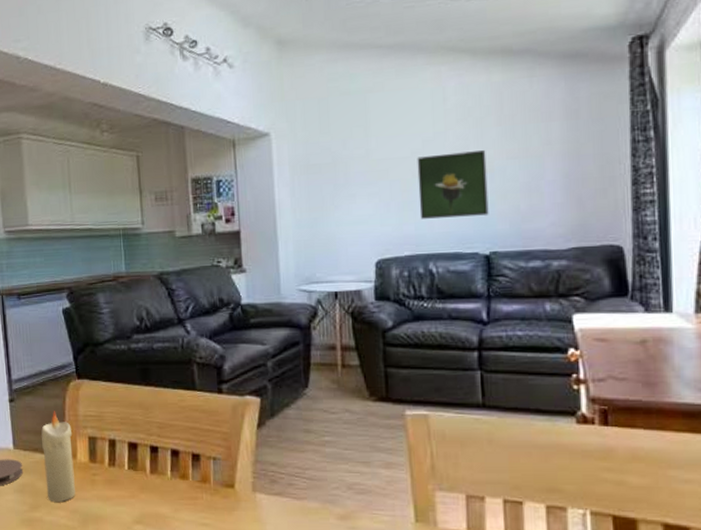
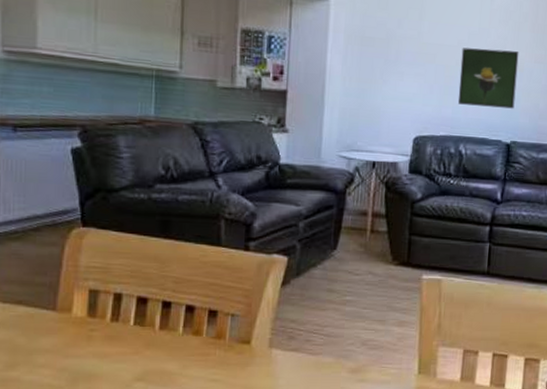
candle: present [41,411,75,502] -> none [28,260,70,359]

